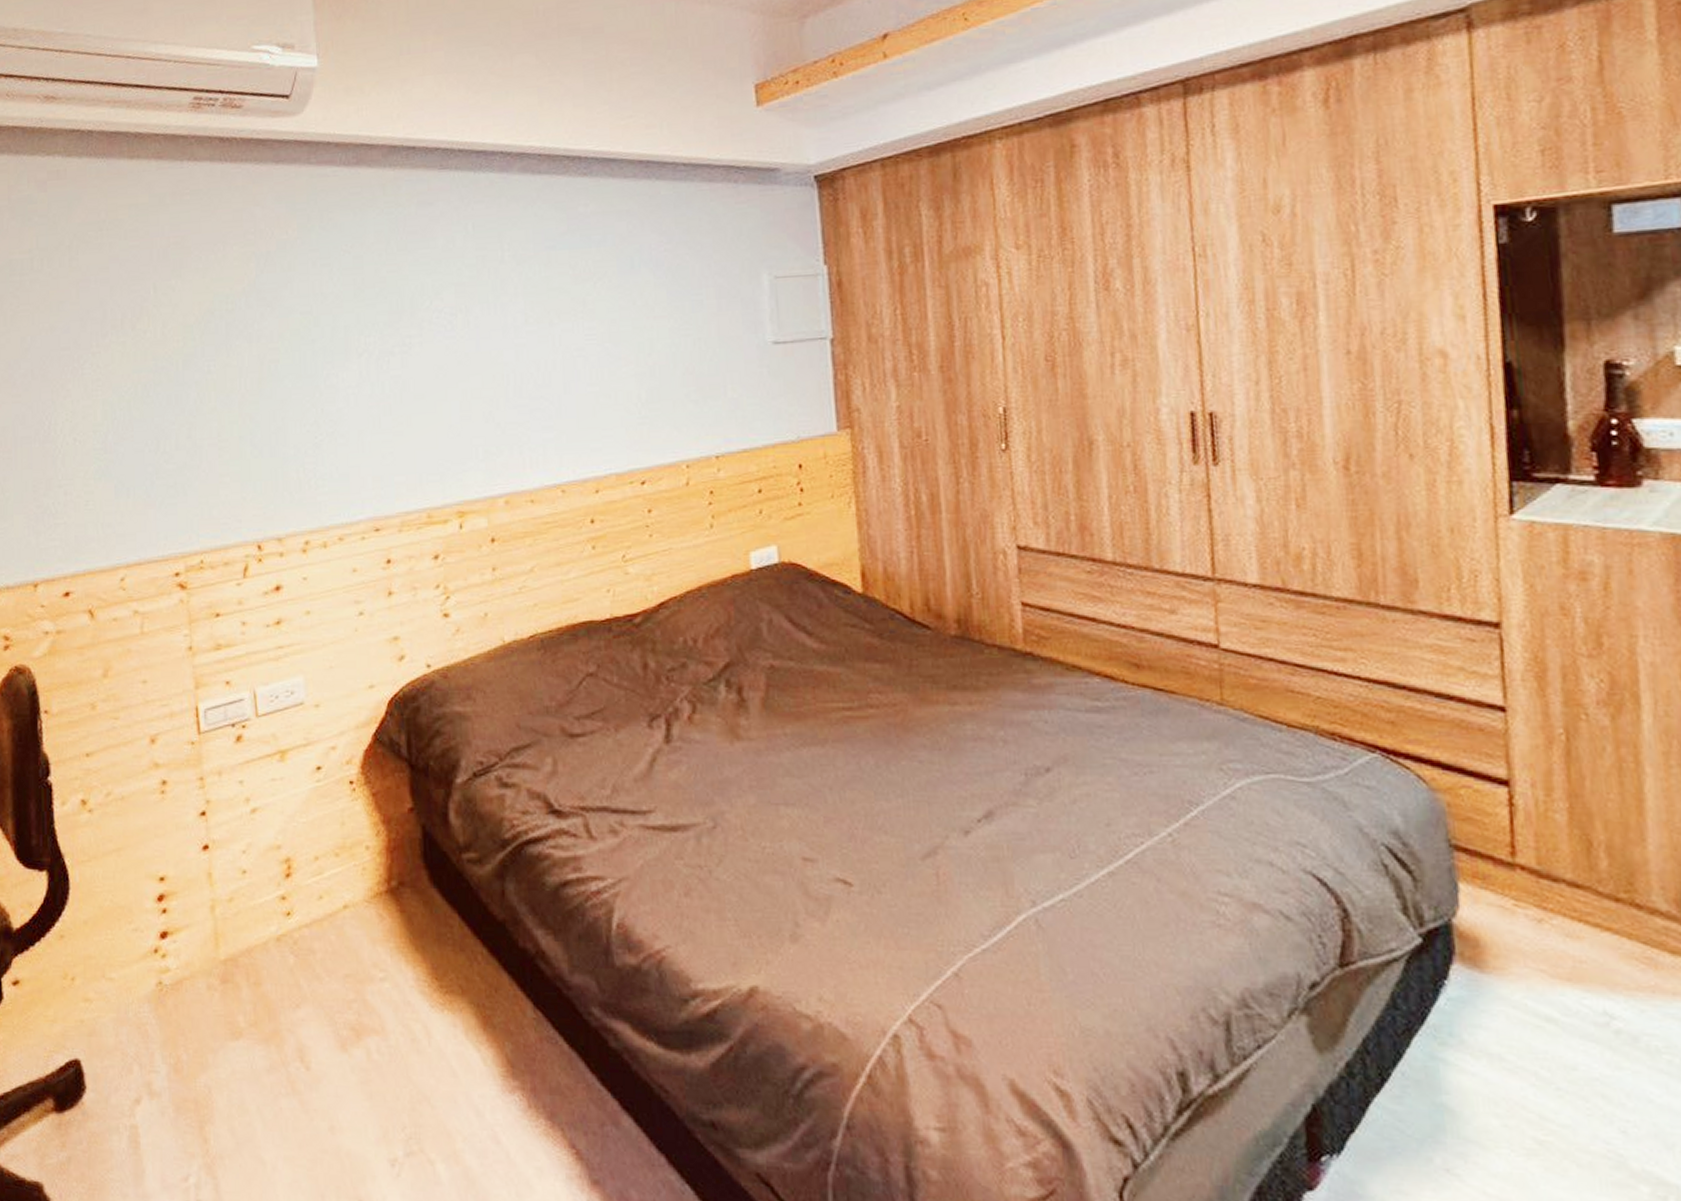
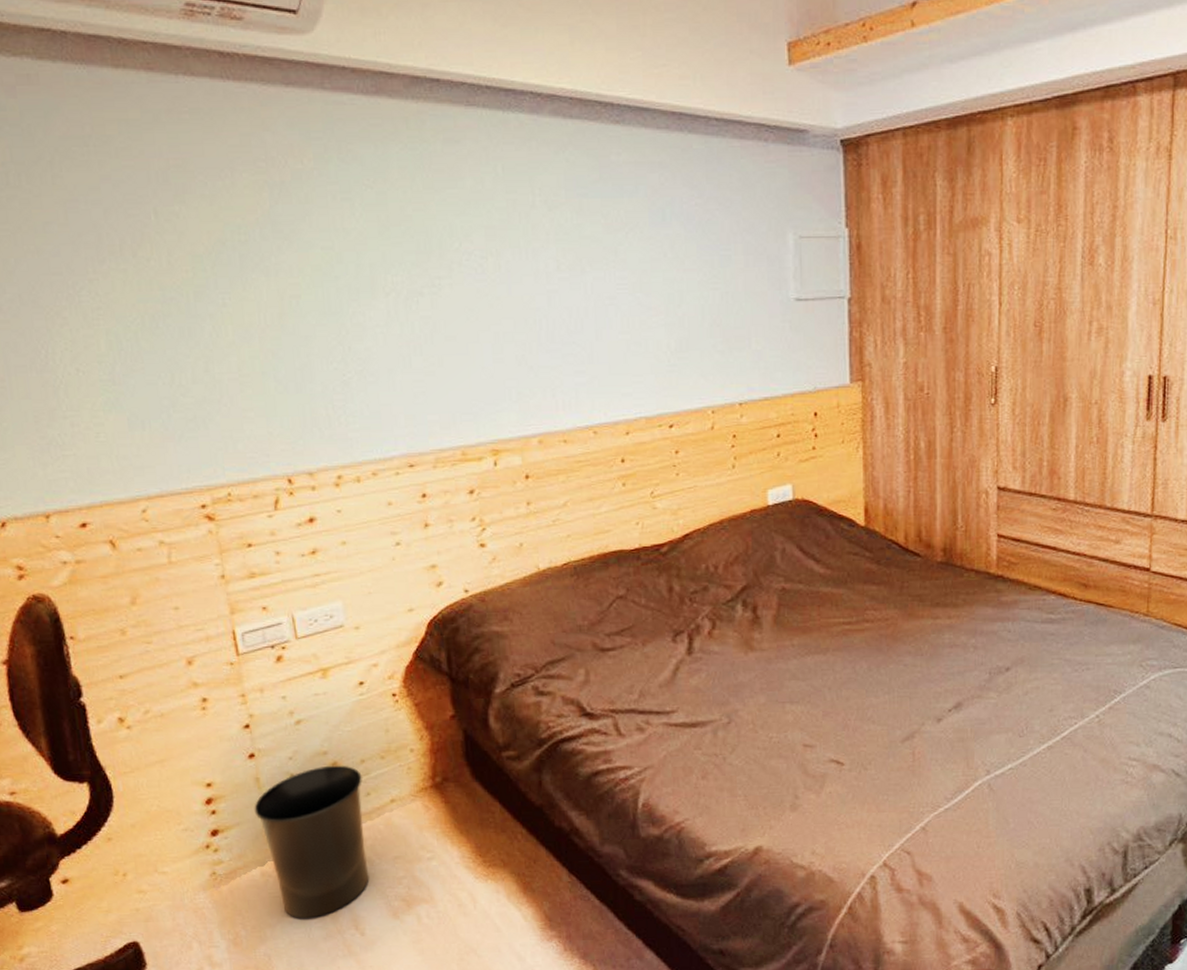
waste bin: none [204,861,318,1044] -> present [254,765,370,918]

